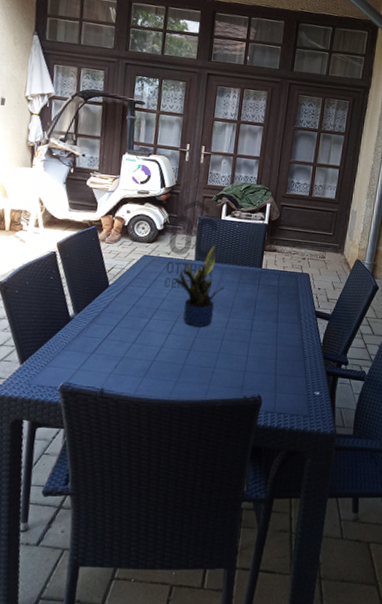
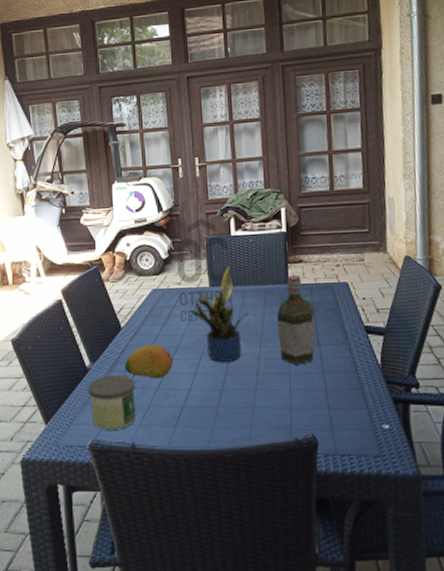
candle: none [67,325,114,375] -> present [88,374,136,430]
fruit: none [105,303,152,334] -> present [124,344,173,379]
bottle: none [244,261,279,336] -> present [276,274,315,365]

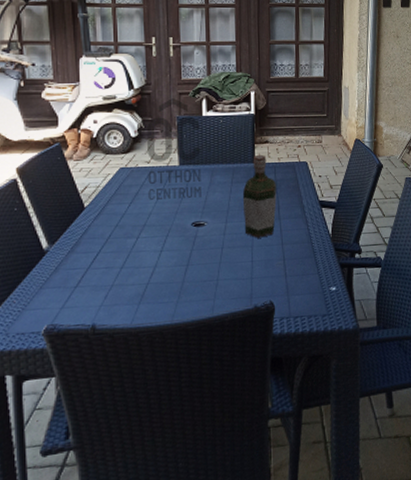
candle: present [88,374,136,430] -> none [44,255,98,313]
fruit: present [124,344,173,379] -> none [86,223,139,258]
potted plant: present [189,264,248,363] -> none [158,143,216,239]

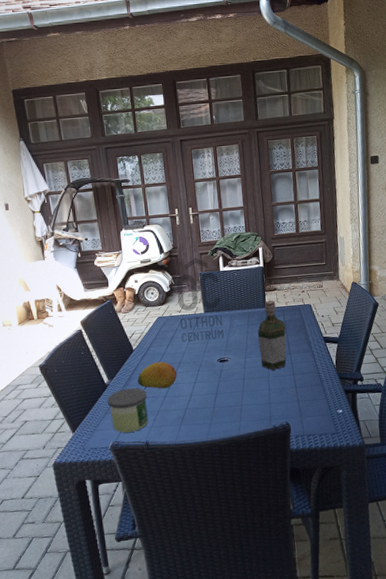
candle: none [44,255,98,313] -> present [107,387,148,433]
fruit: none [86,223,139,258] -> present [137,361,177,389]

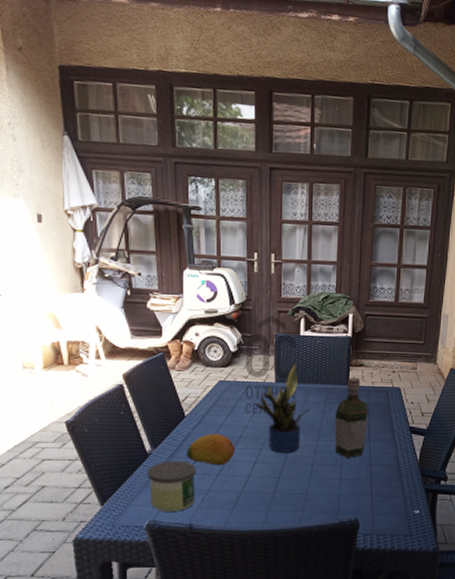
potted plant: none [189,294,236,372] -> present [254,362,310,454]

